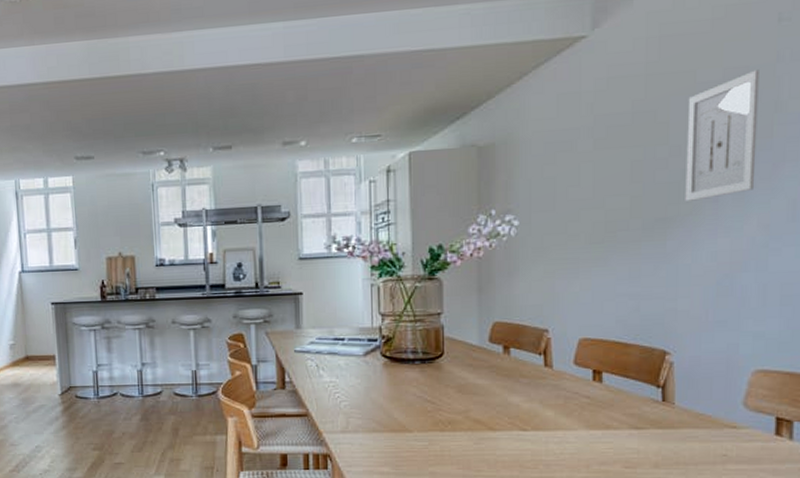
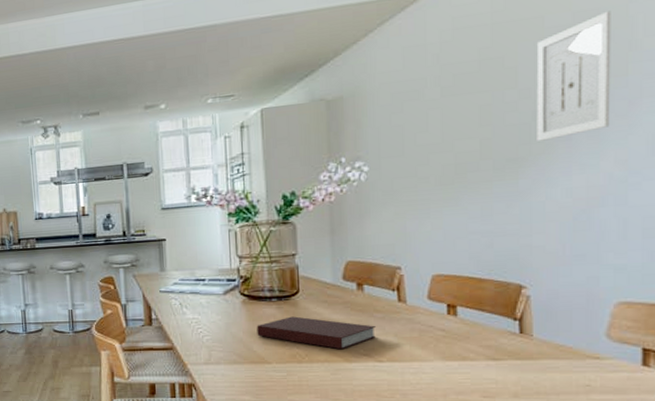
notebook: none [398,381,521,417] -> present [257,316,376,350]

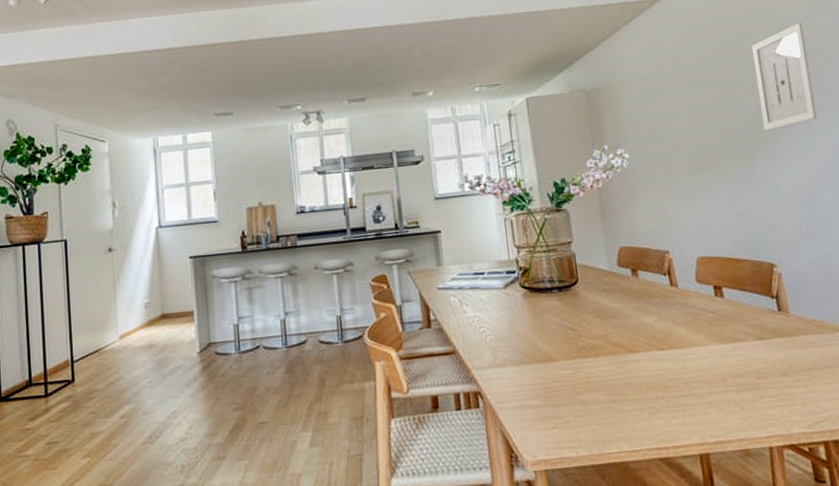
notebook: present [257,316,376,350] -> none [540,307,655,340]

